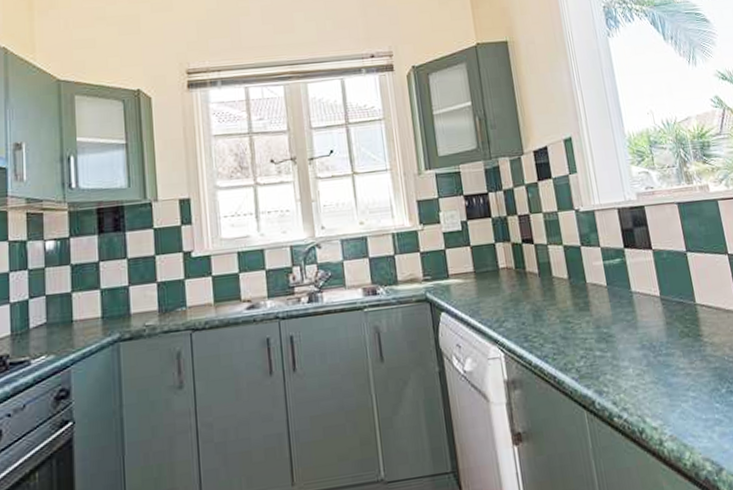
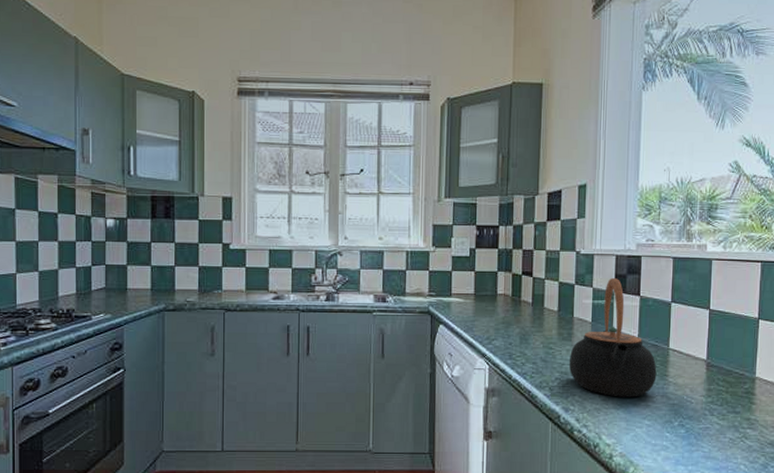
teapot: none [591,232,691,369] -> present [568,277,657,397]

